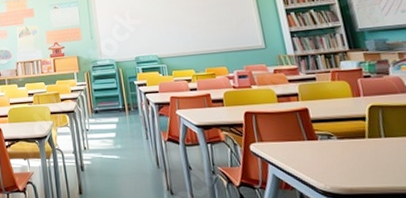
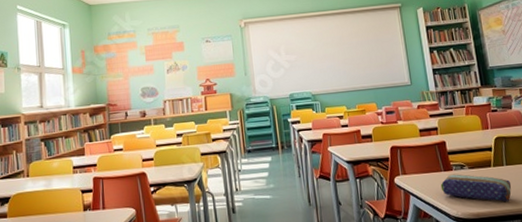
pencil case: none [303,144,393,179] -> present [440,174,512,202]

